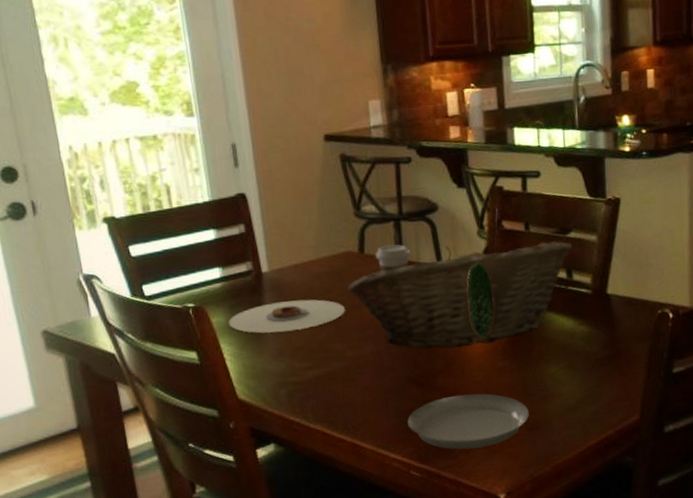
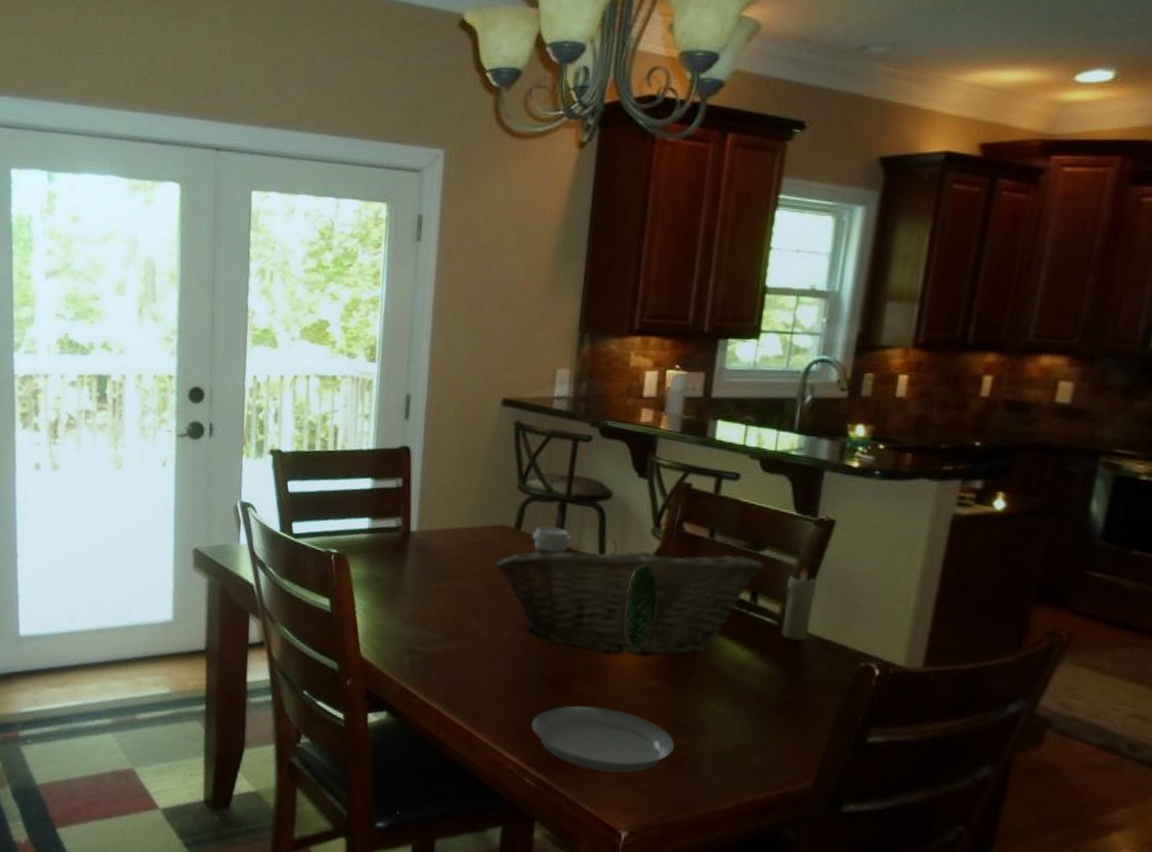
plate: present [228,299,345,333] -> none [366,564,489,599]
candle: none [593,239,617,304] -> present [781,564,816,641]

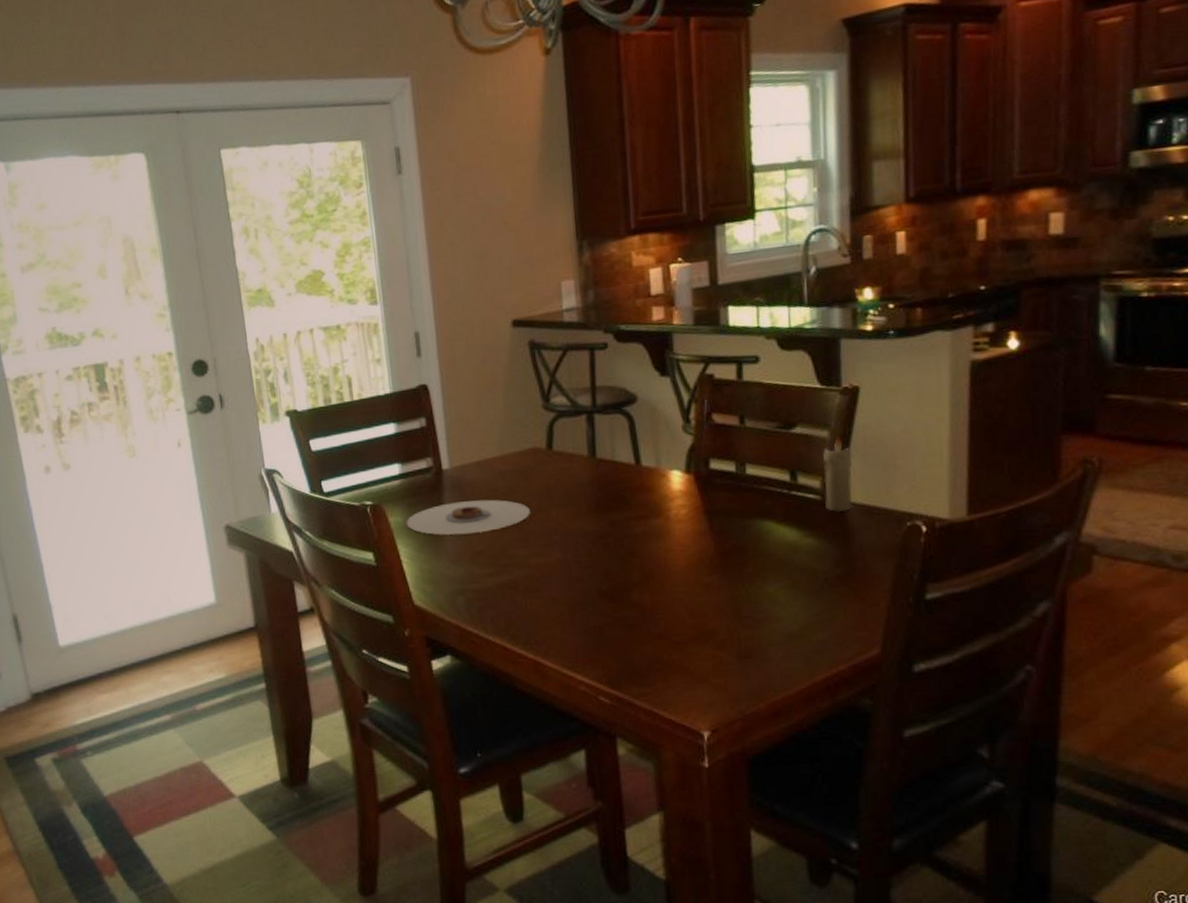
plate: none [366,564,489,599] -> present [406,499,530,535]
fruit basket: present [494,539,764,657] -> none [532,436,798,559]
coffee cup: present [531,526,571,555] -> none [564,440,604,471]
plate: present [531,564,674,773] -> none [597,462,741,676]

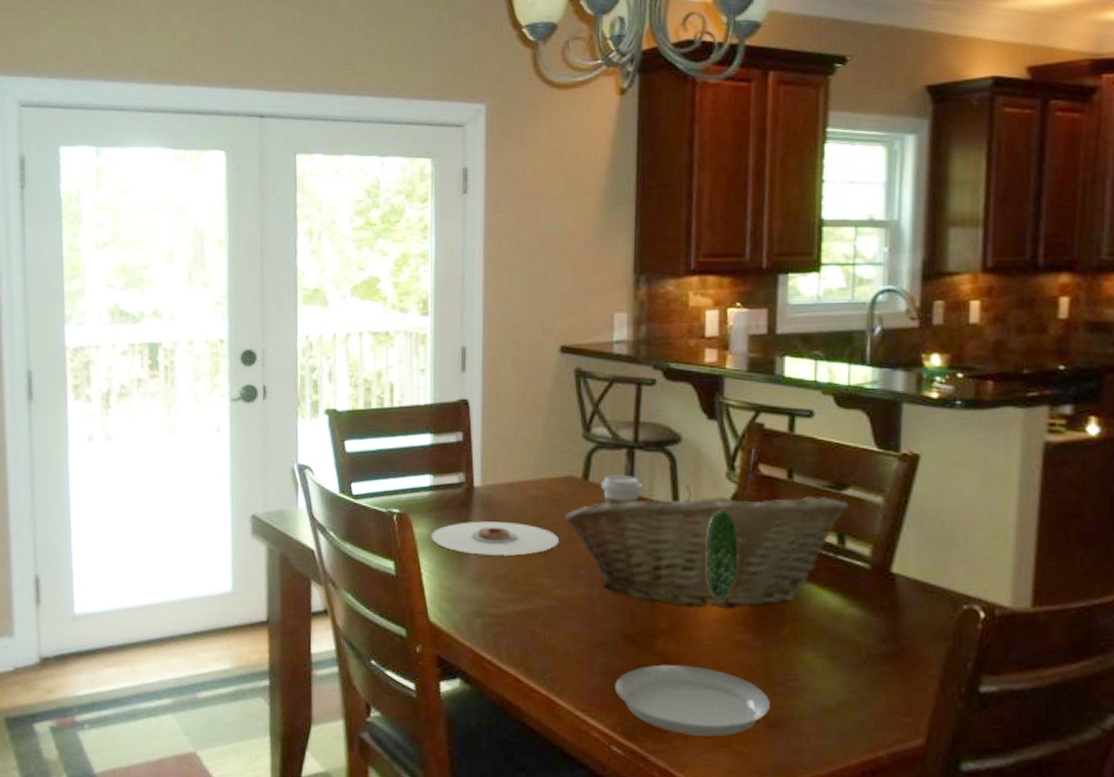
fruit basket: none [532,436,798,559] -> present [563,485,849,609]
coffee cup: none [564,440,604,471] -> present [600,474,642,505]
plate: none [597,462,741,676] -> present [615,510,770,737]
candle: present [823,435,853,513] -> none [874,503,906,585]

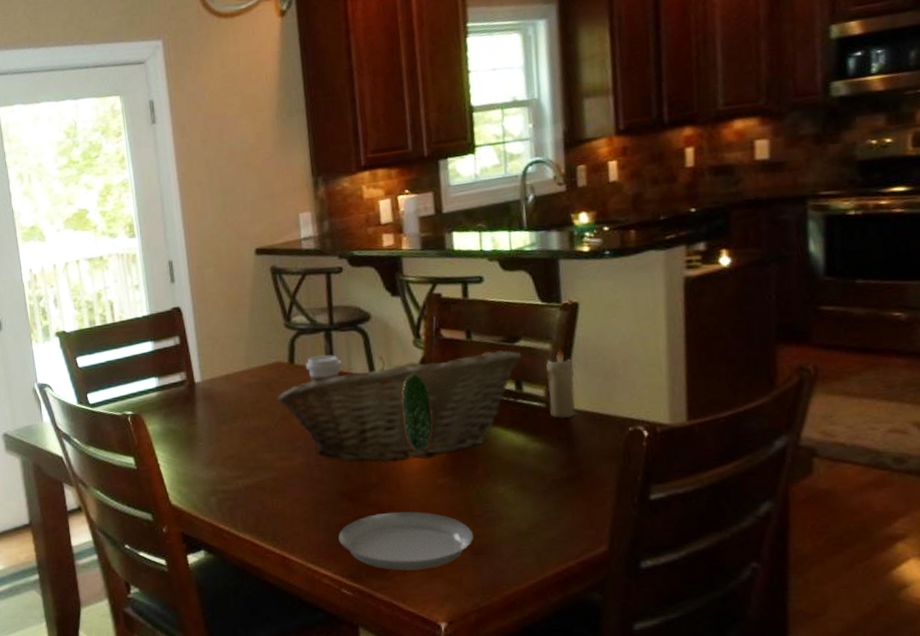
plate: present [431,521,559,556] -> none [163,409,275,441]
candle: none [874,503,906,585] -> present [546,347,577,419]

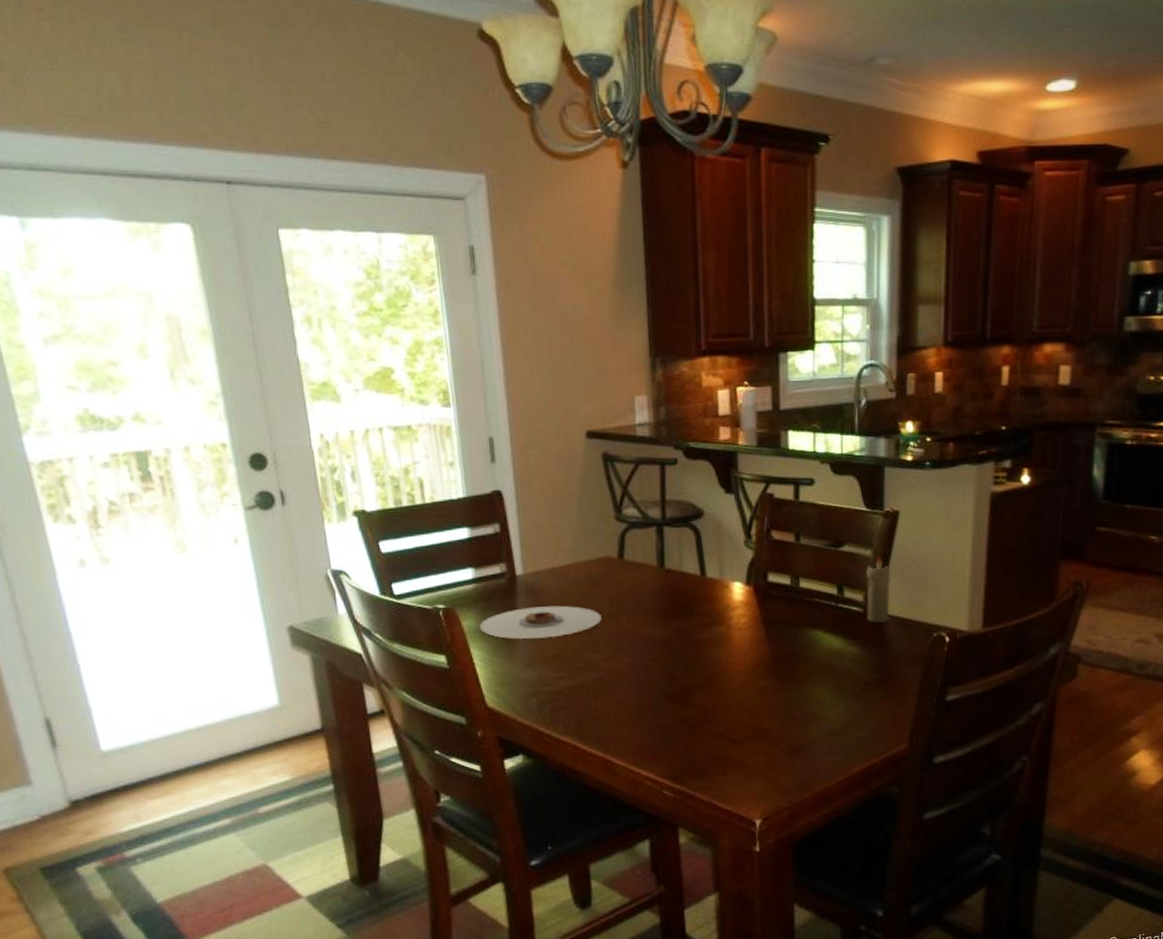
plate: none [163,409,275,441] -> present [479,605,602,639]
fruit basket: present [276,349,522,462] -> none [604,553,845,664]
coffee cup: present [305,354,341,383] -> none [635,551,672,580]
plate: present [338,374,473,571] -> none [662,575,790,771]

